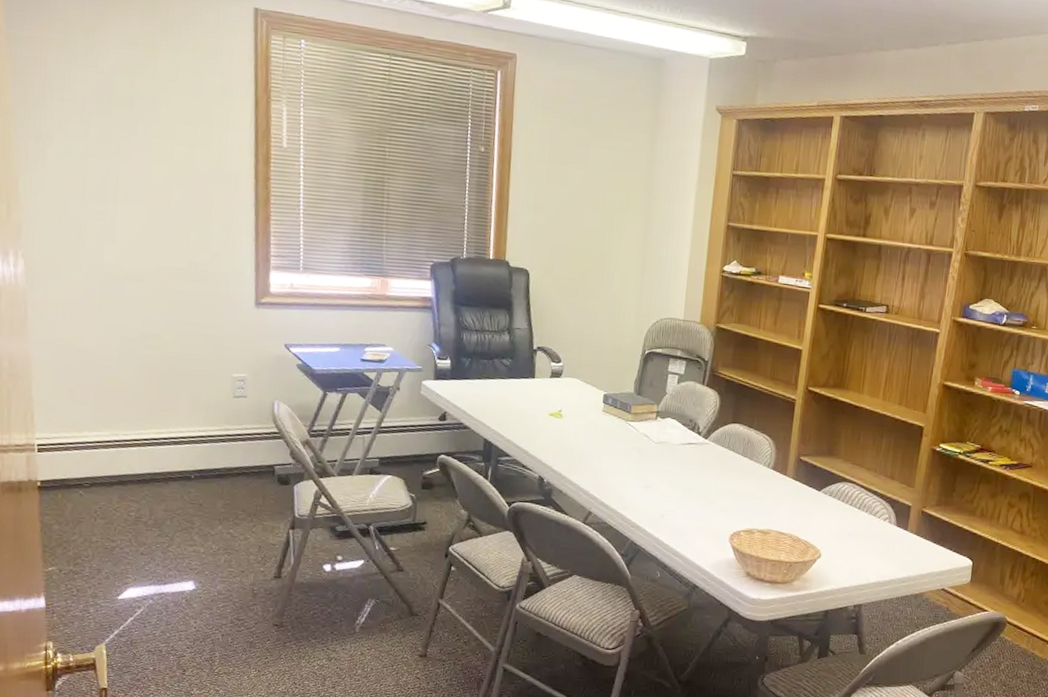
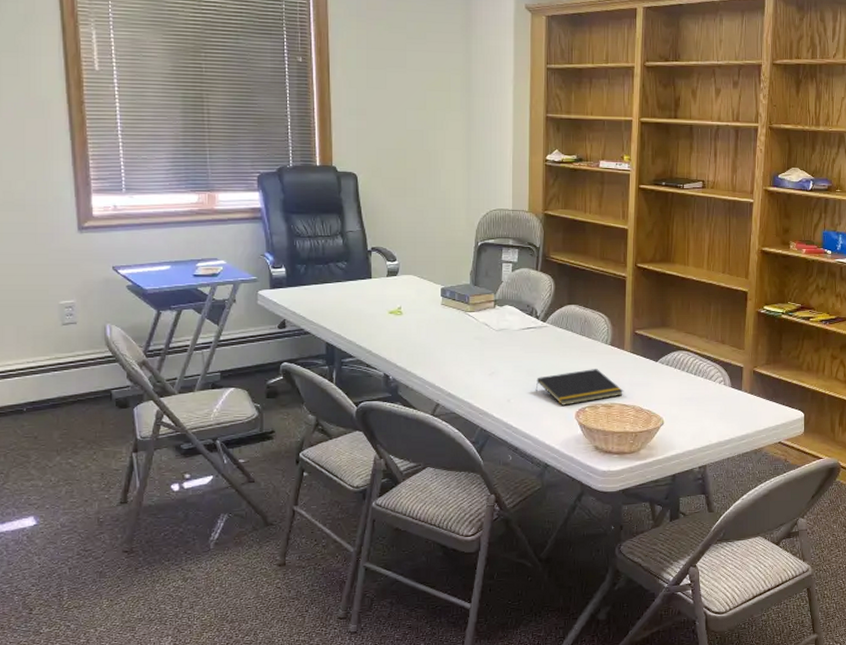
notepad: none [690,492,783,527] -> present [535,369,624,406]

